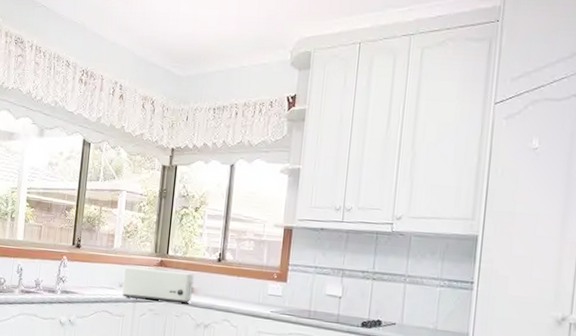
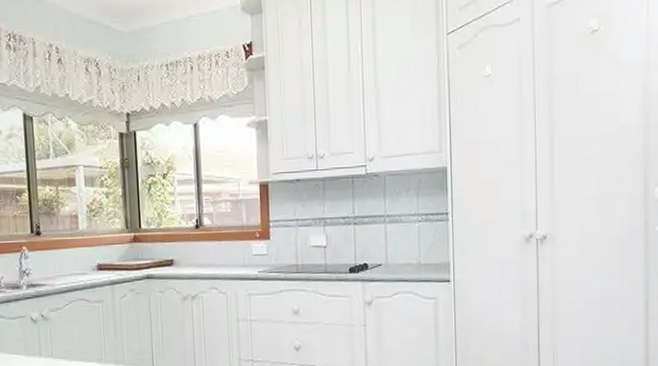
toaster: present [121,267,195,304] -> none [94,245,174,281]

